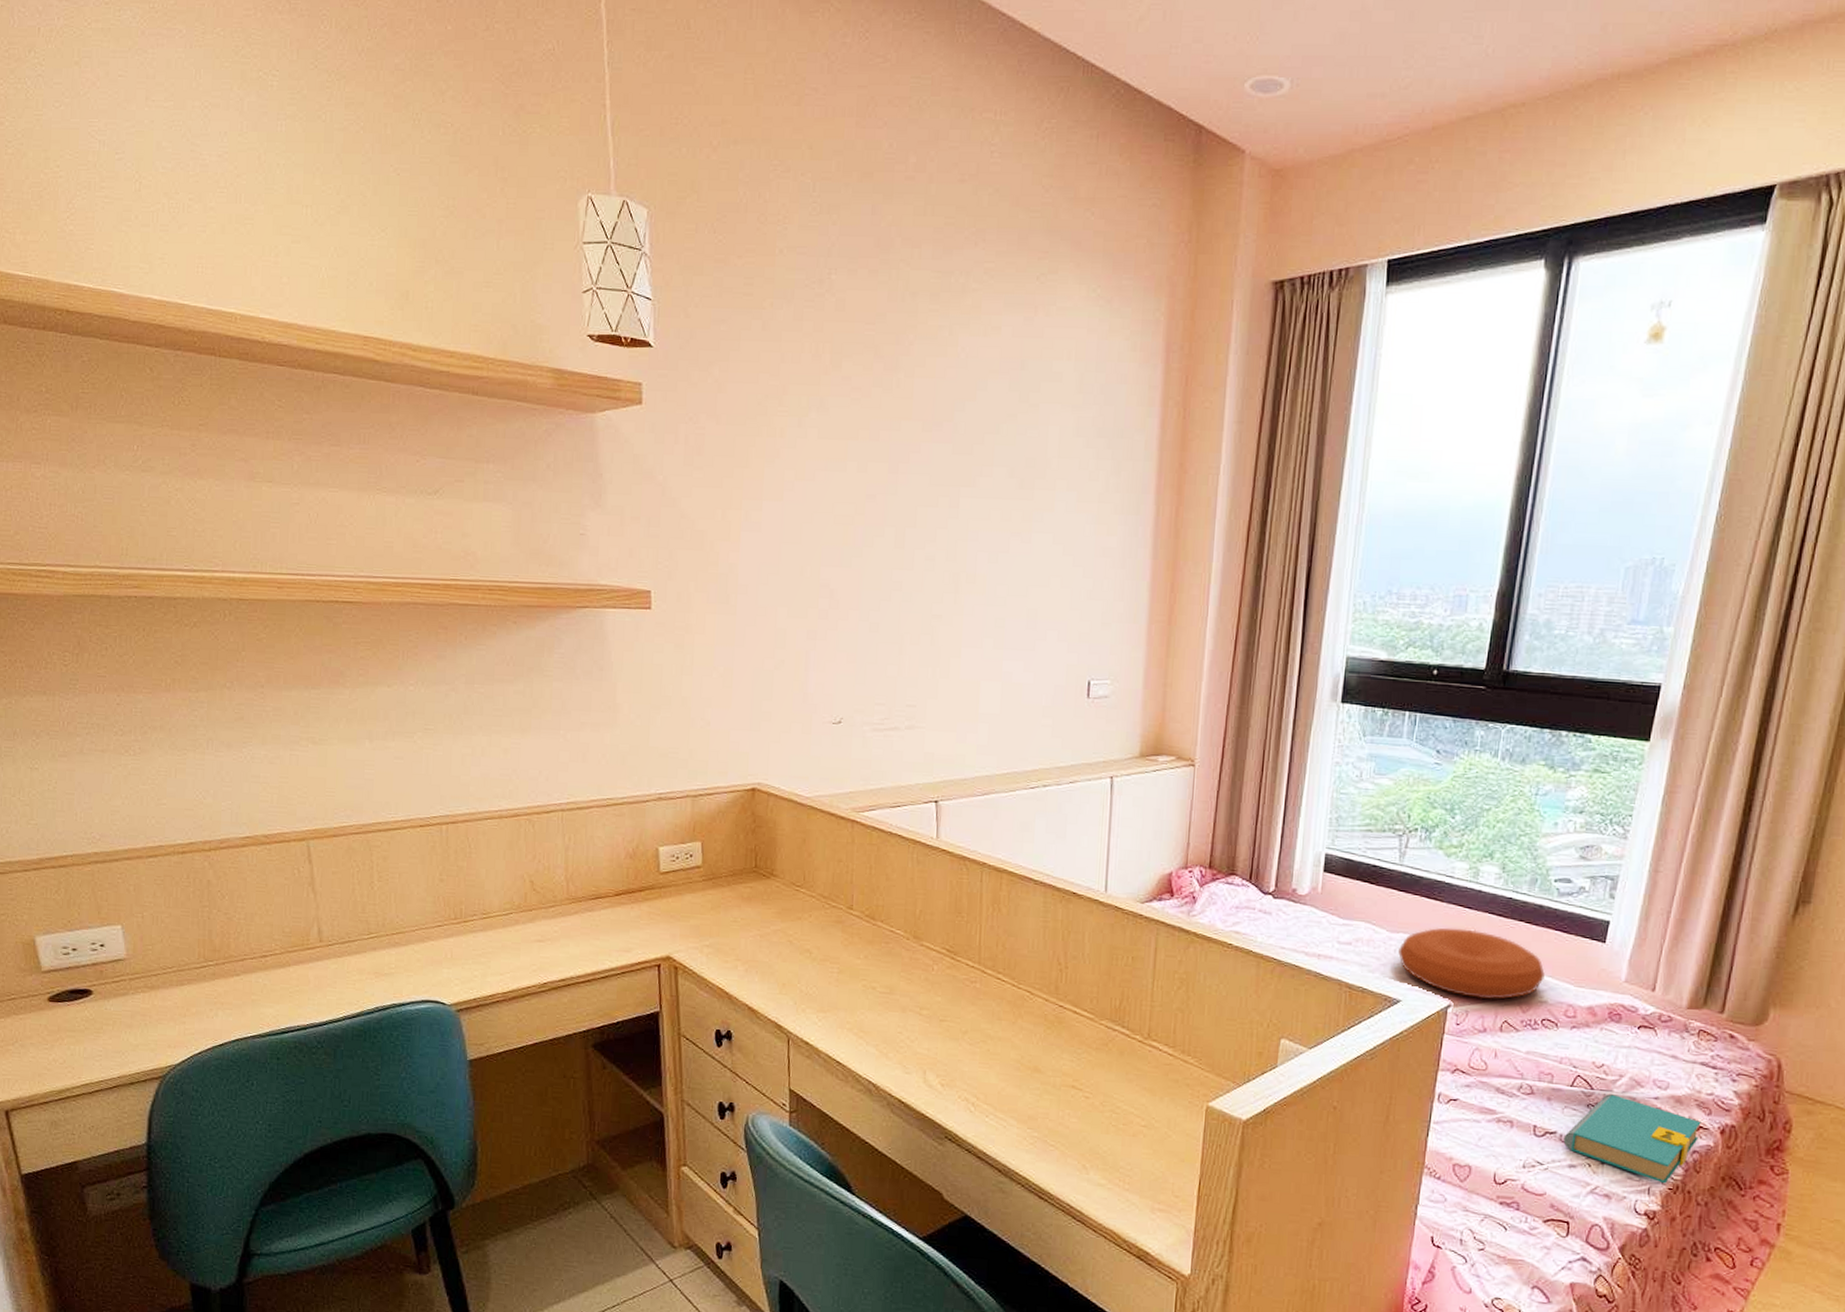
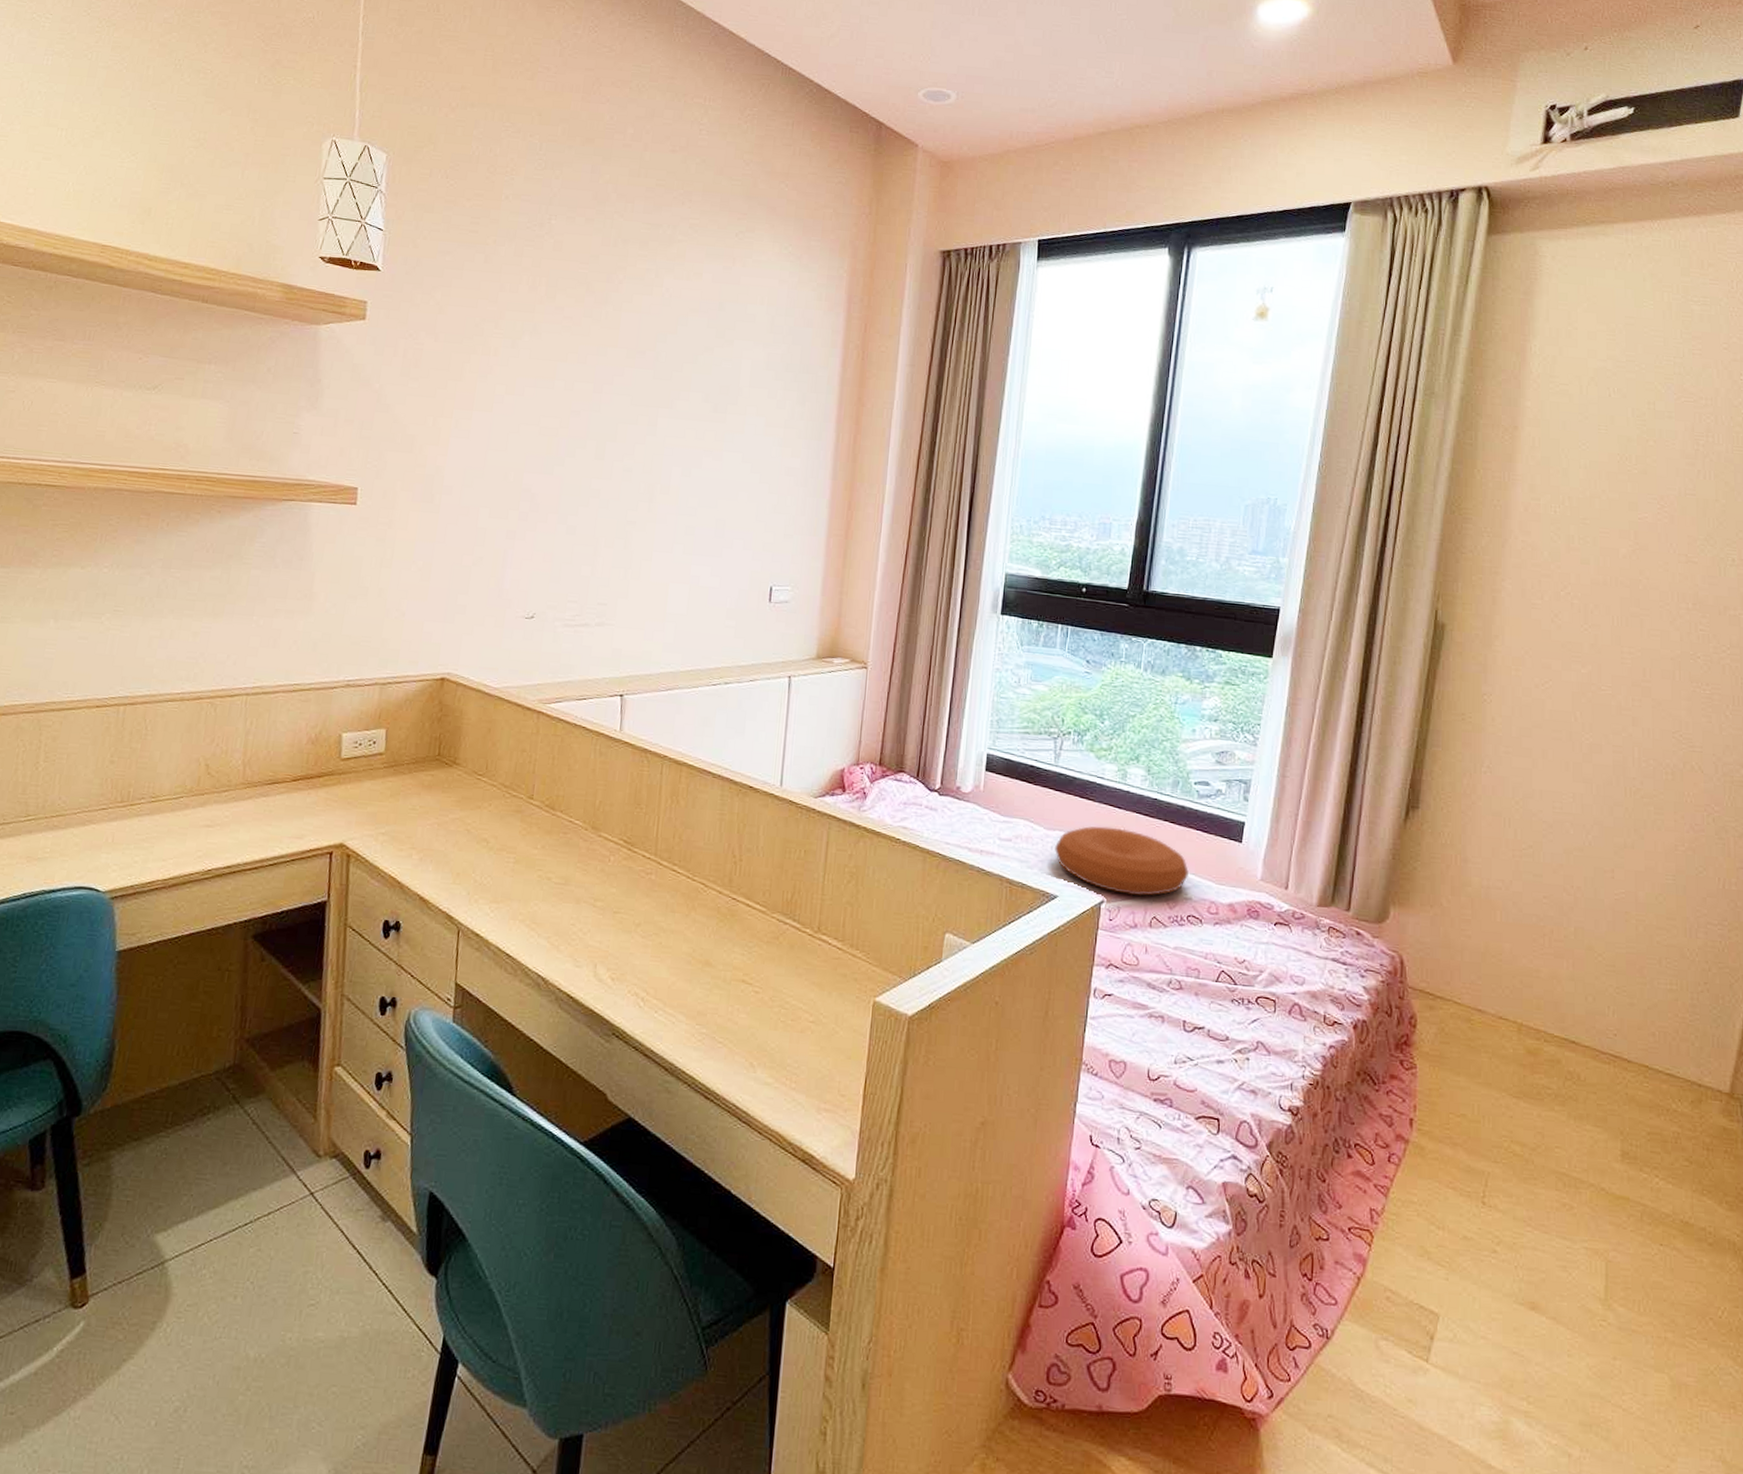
book: present [1563,1094,1701,1184] -> none [1211,989,1336,1079]

